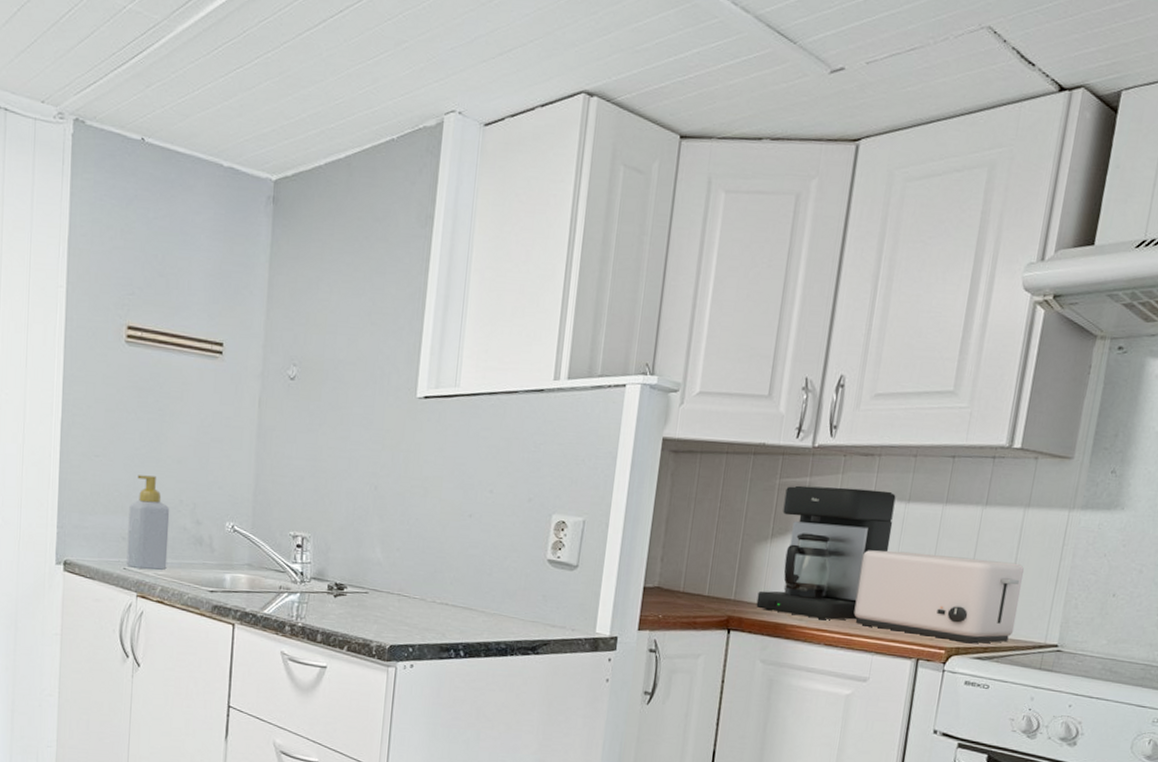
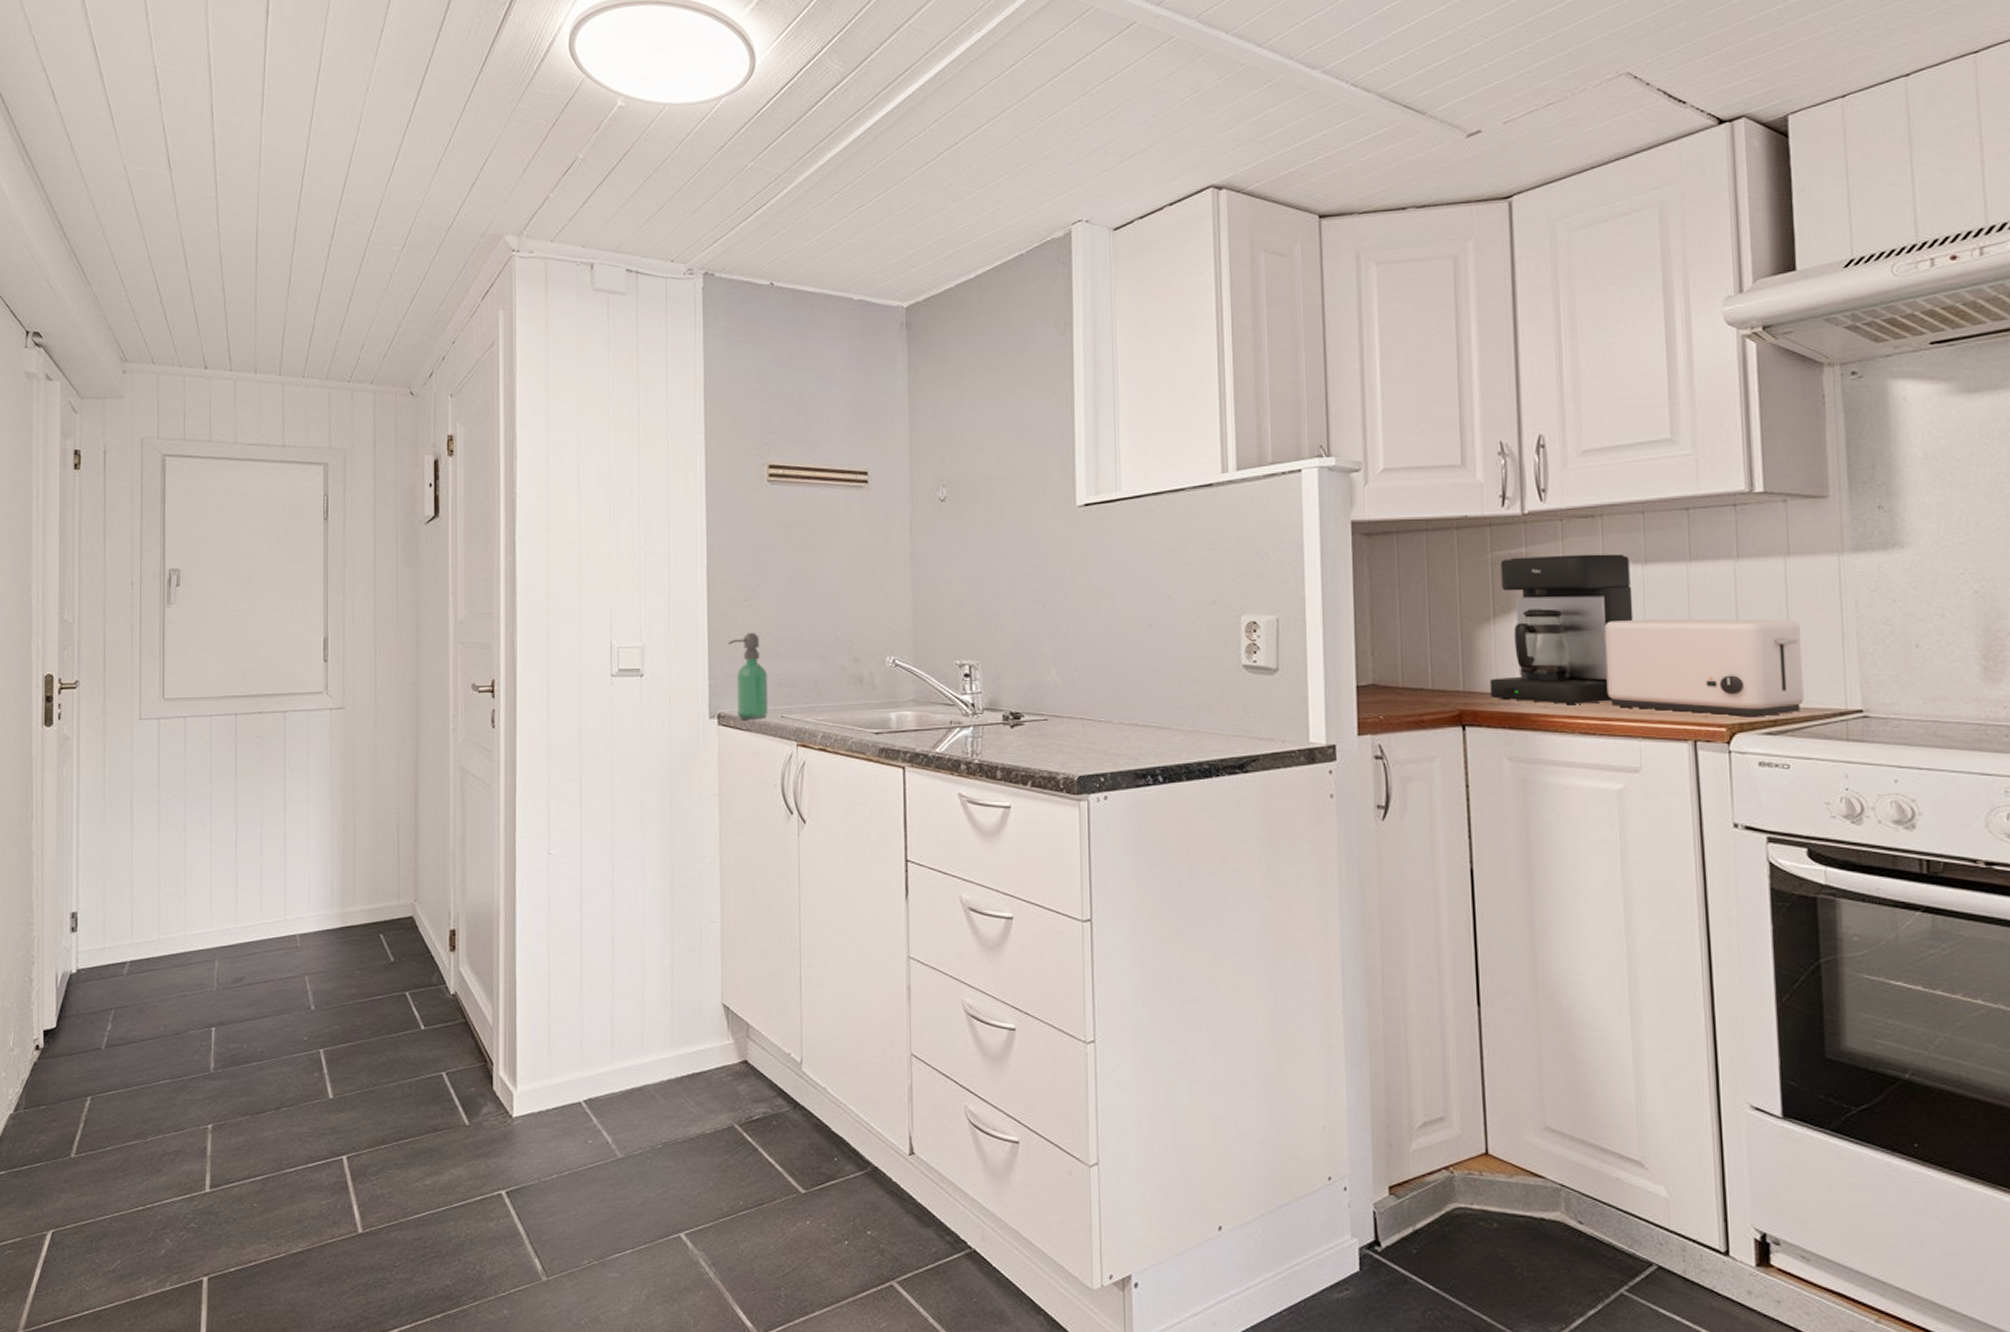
soap dispenser: none [78,487,114,570] -> present [728,632,768,721]
soap bottle: present [126,475,170,570] -> none [783,615,827,716]

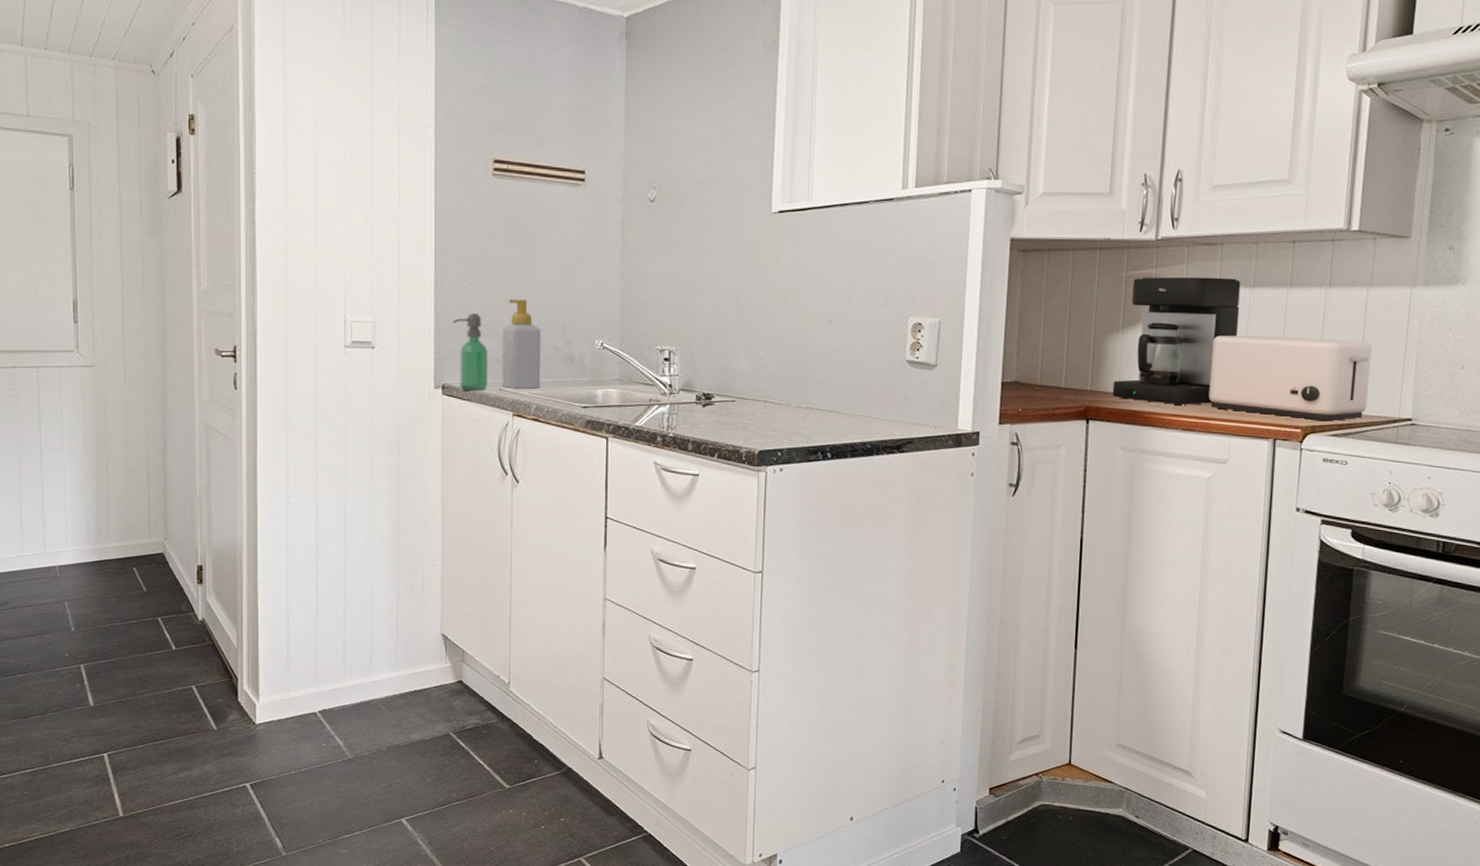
soap bottle: none [783,615,827,716] -> present [502,299,542,390]

